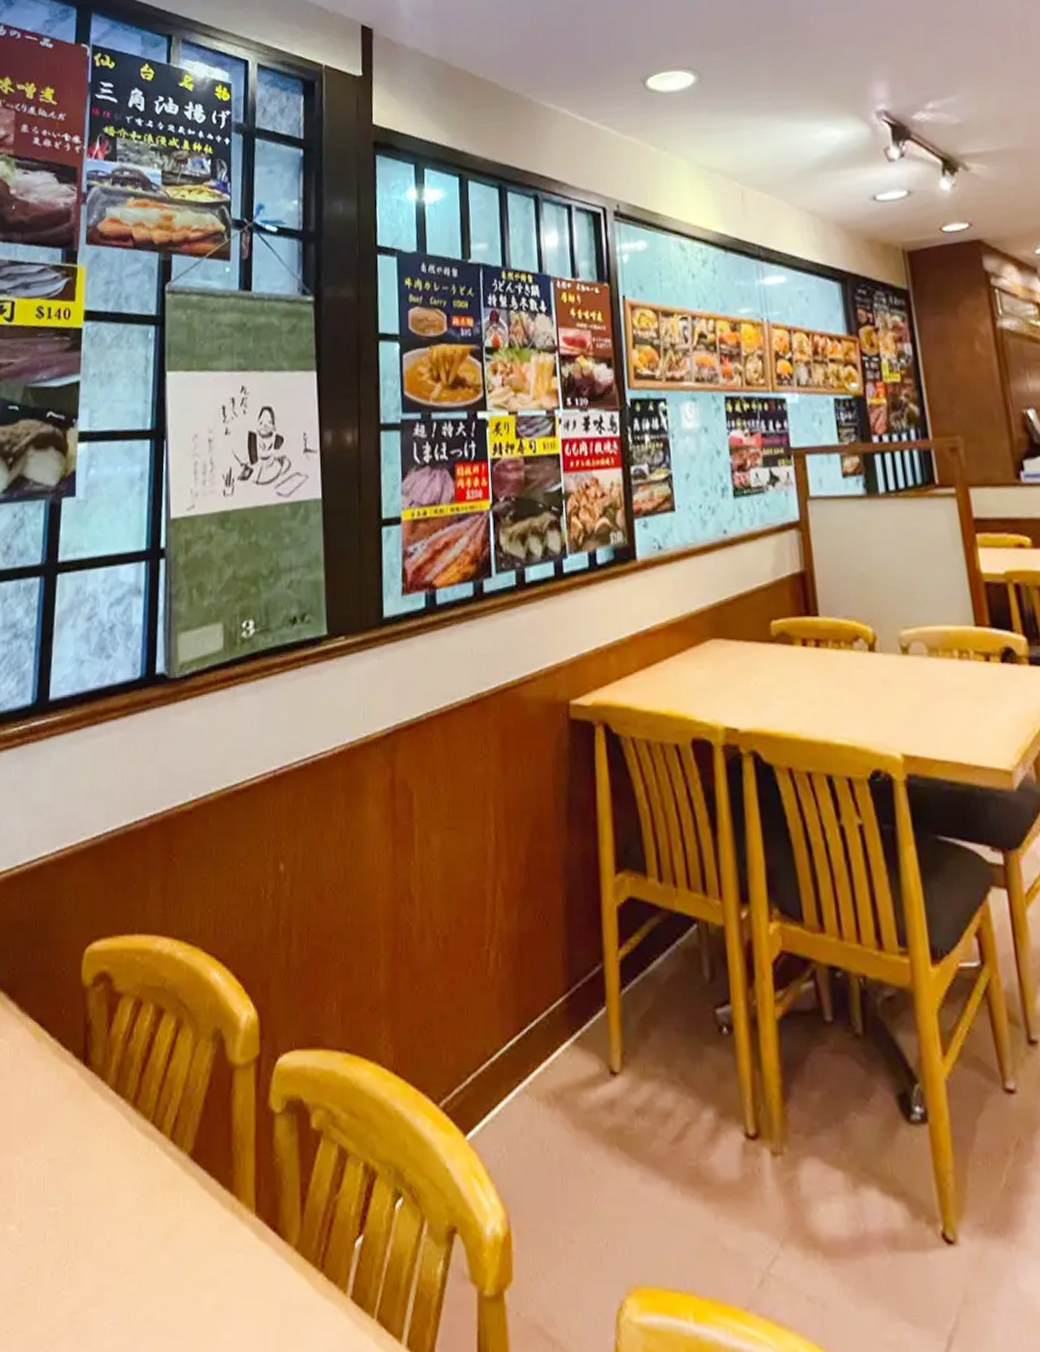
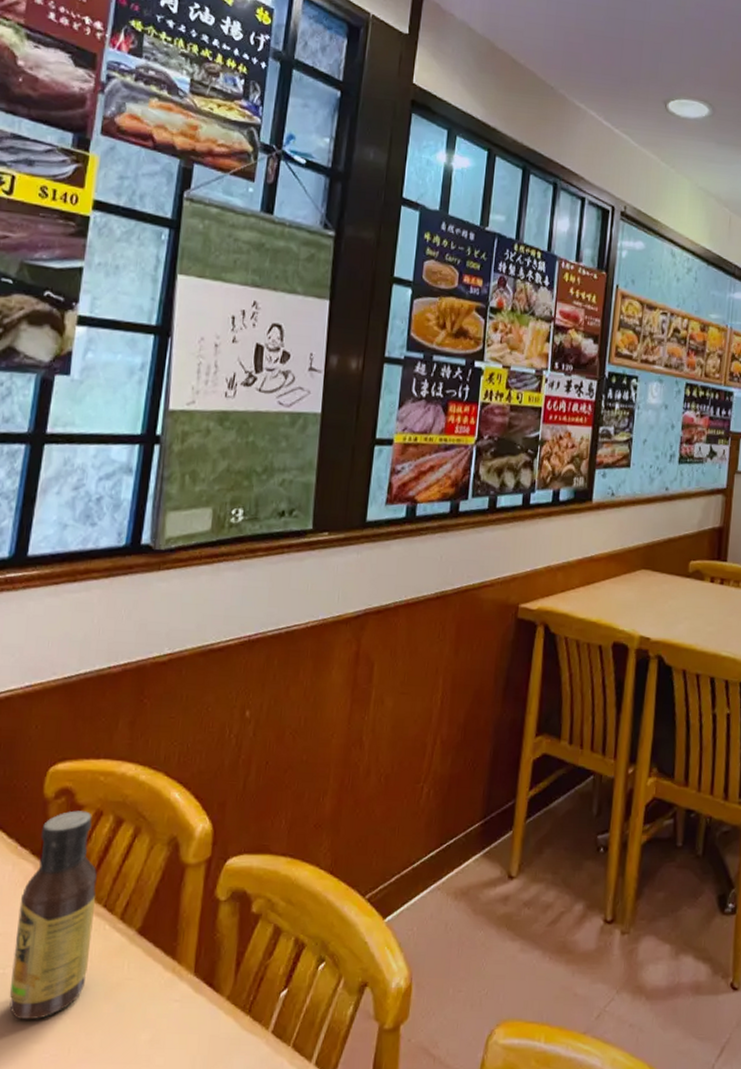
sauce bottle: none [63,1000,143,1275] -> present [9,810,97,1020]

